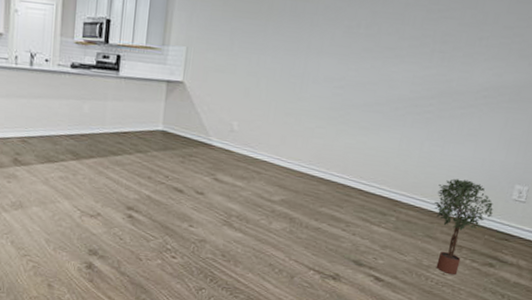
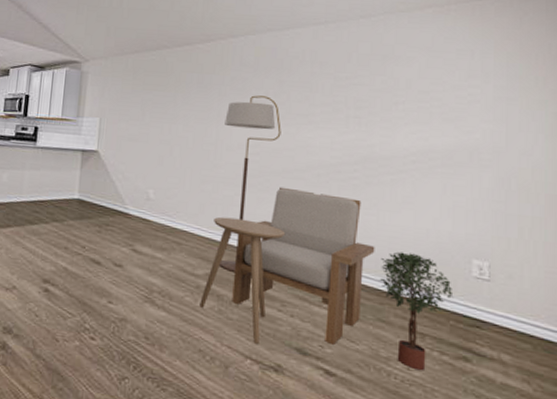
side table: none [273,148,358,258] -> present [199,217,285,344]
floor lamp: none [294,26,369,198] -> present [219,95,281,272]
armchair: none [302,119,436,257] -> present [232,187,375,345]

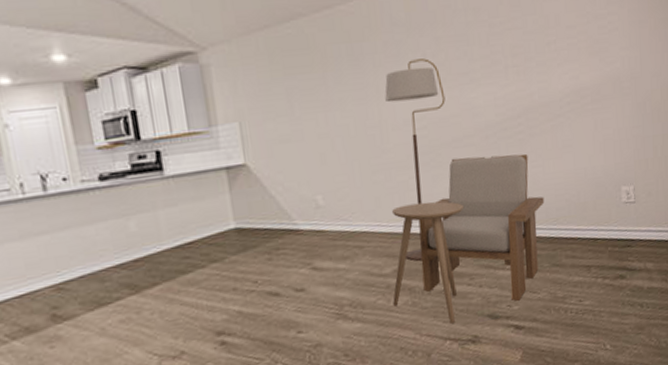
potted tree: present [379,251,454,371] -> none [550,194,610,300]

